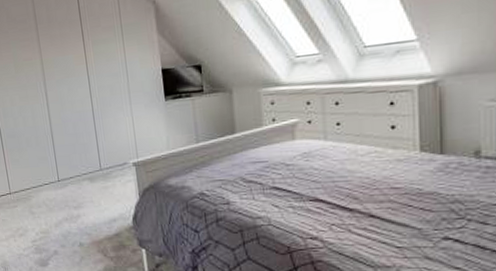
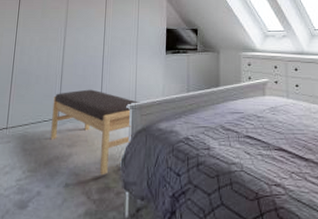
bench: none [49,148,144,235] -> present [50,89,141,176]

